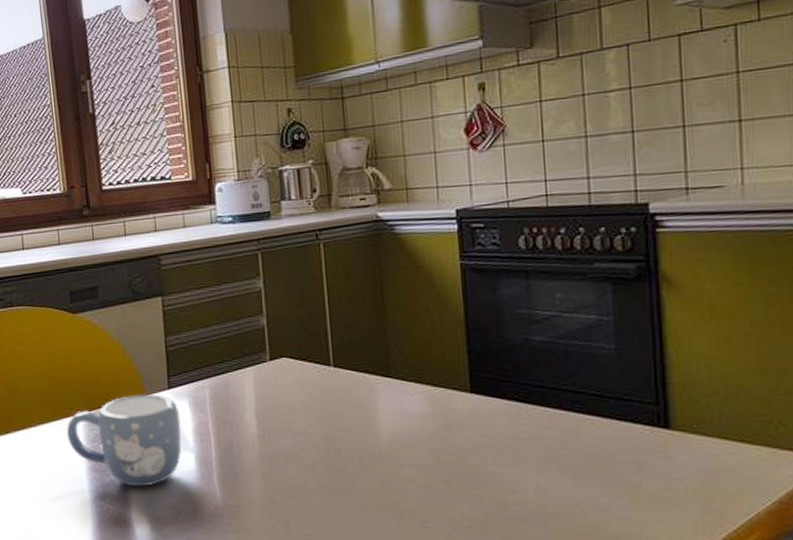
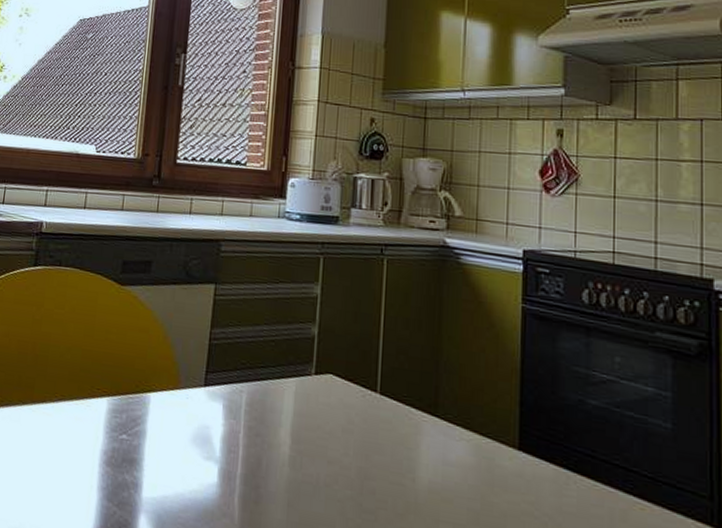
mug: present [66,394,182,487] -> none [86,386,212,494]

